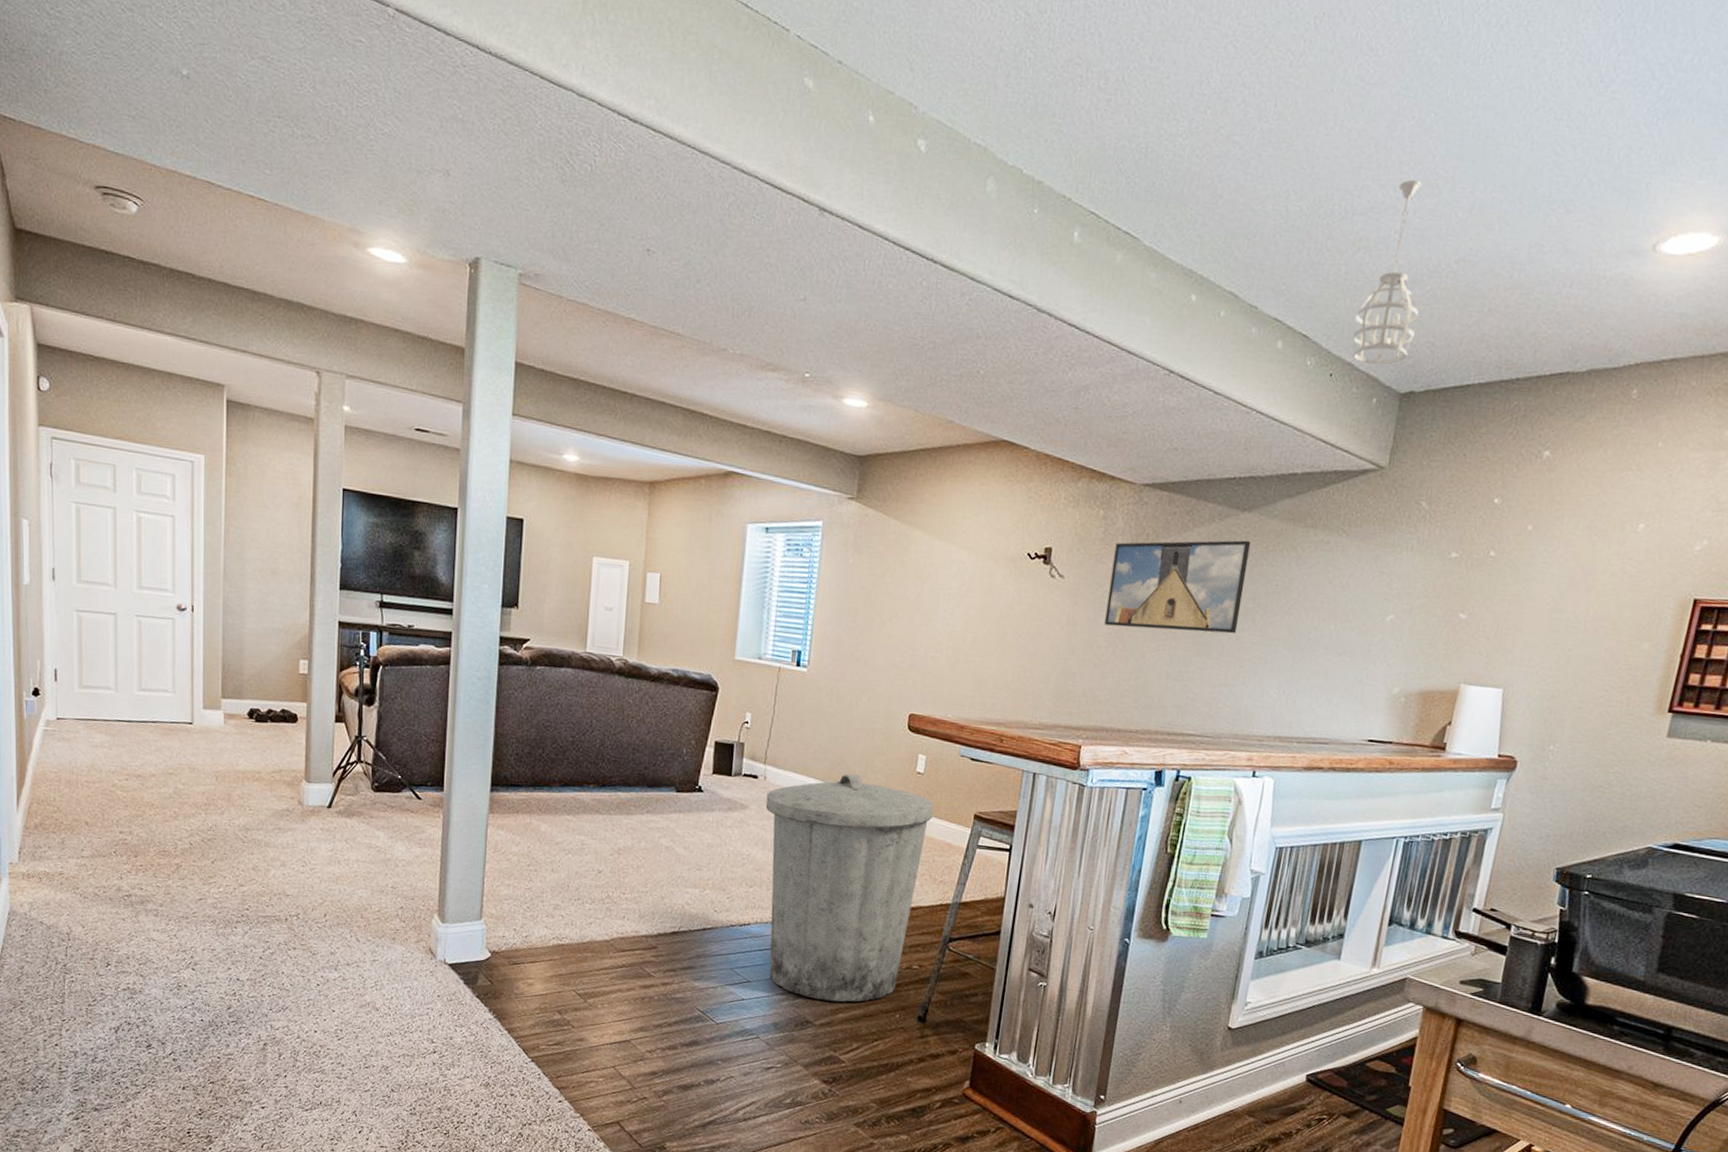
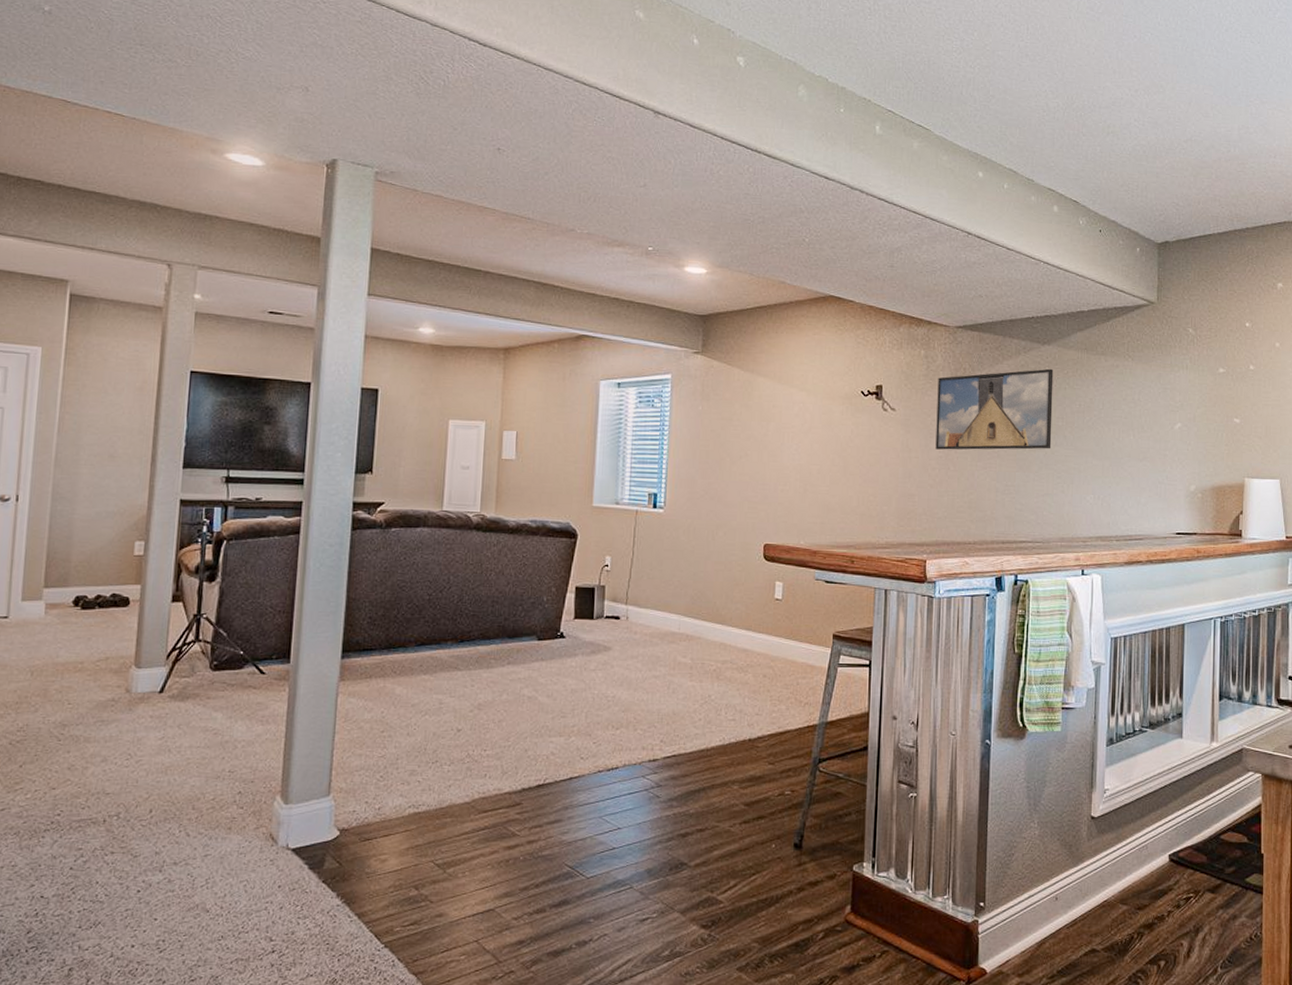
trash can: present [765,773,934,1002] -> none [629,606,794,839]
pendant light: present [1353,179,1422,365] -> none [1113,81,1163,222]

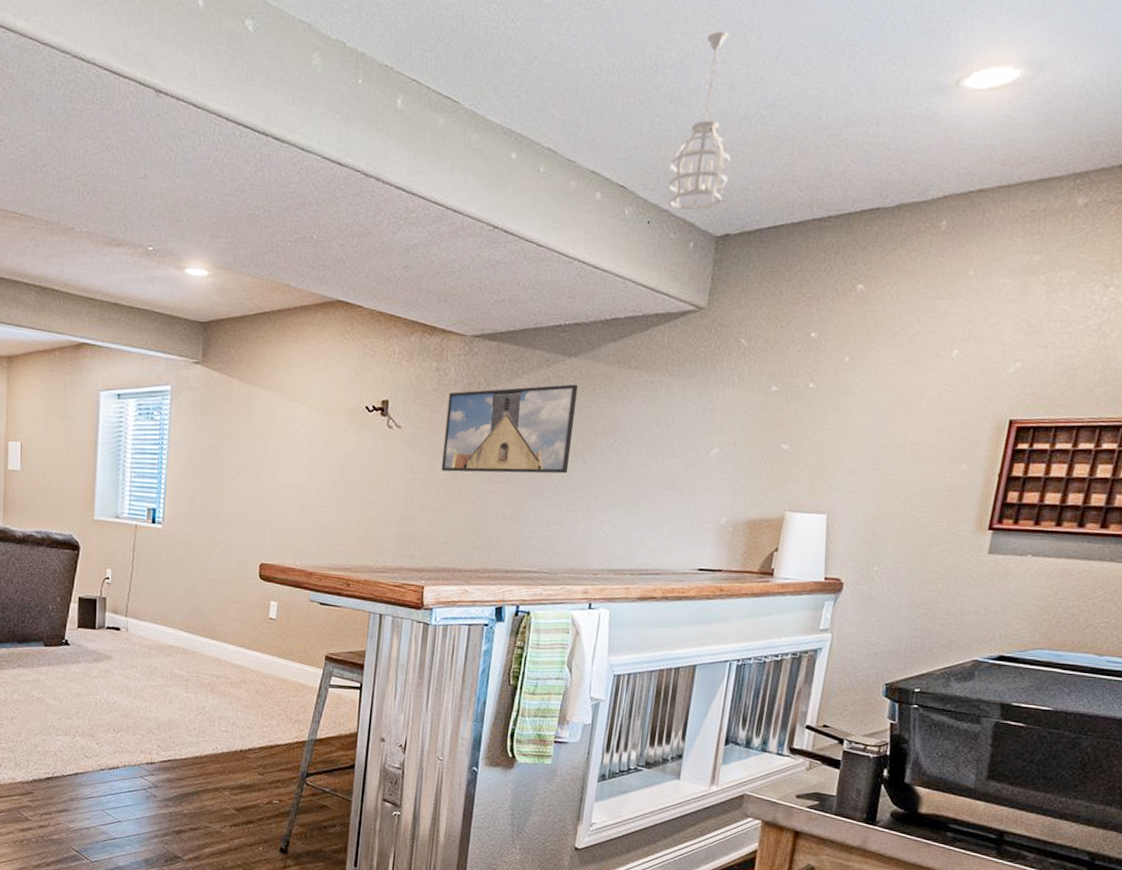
pendant light: none [1113,81,1163,222] -> present [668,31,731,211]

